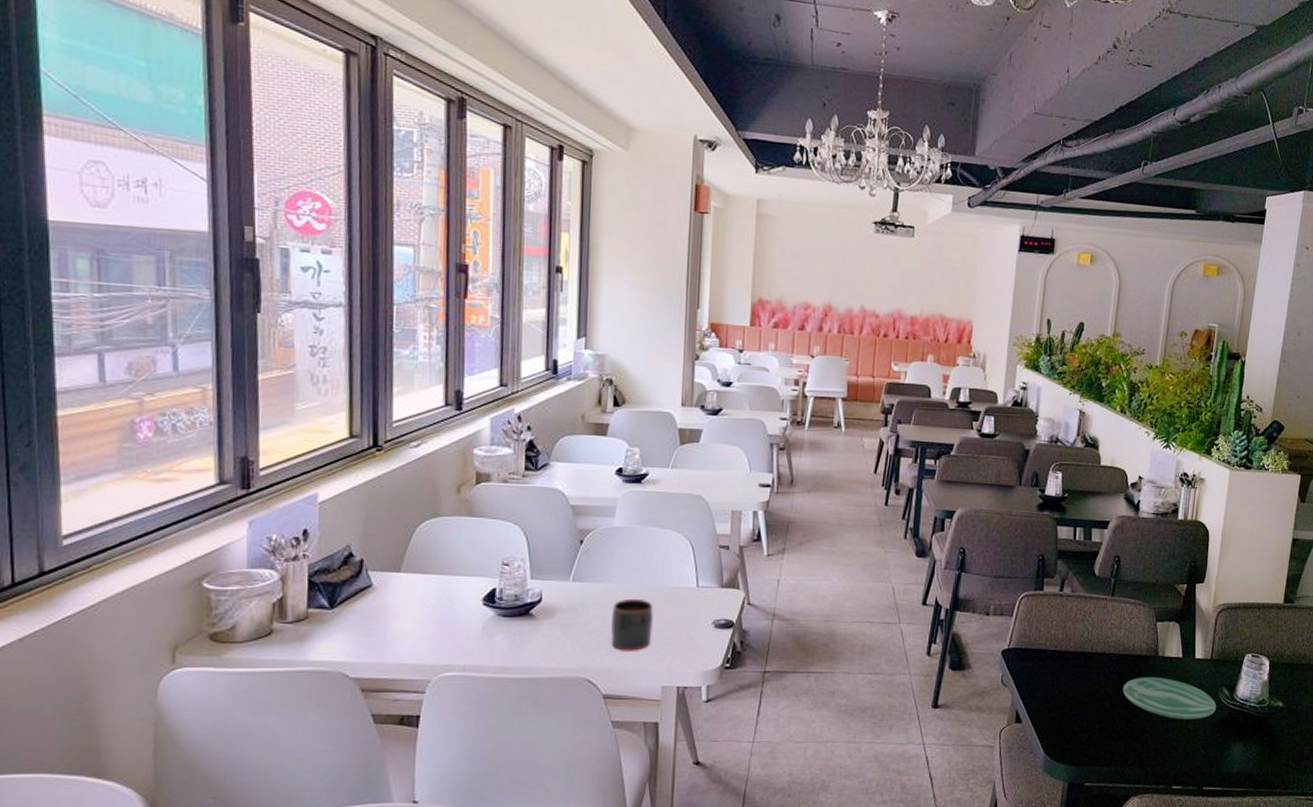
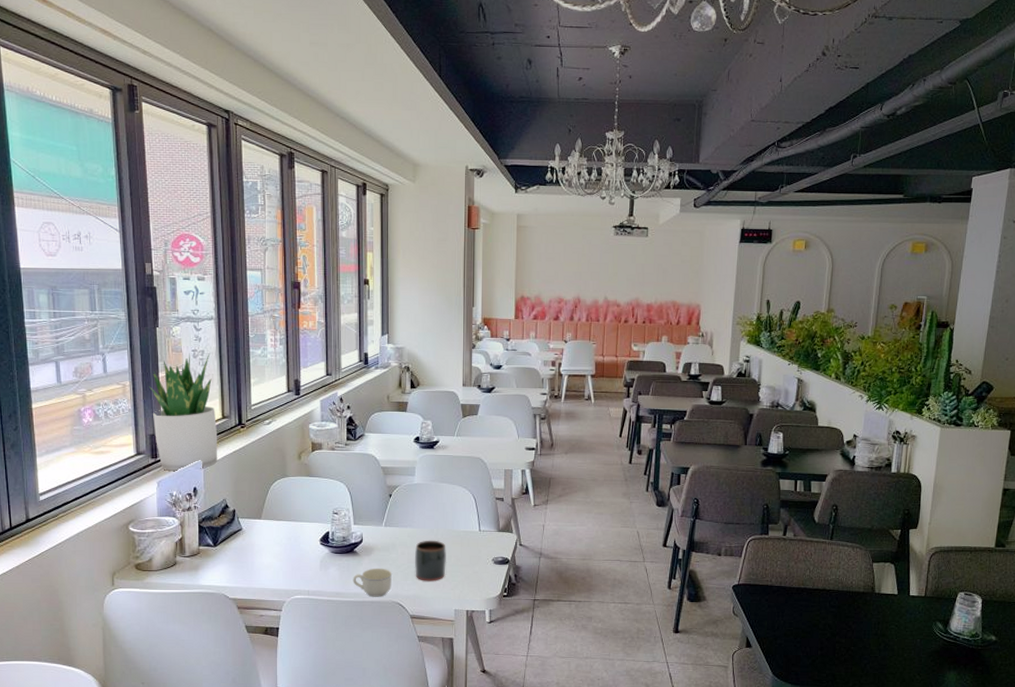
planter: none [241,349,342,507] -> present [148,353,218,471]
cup: none [526,634,581,672] -> present [353,568,393,597]
plate: present [1123,677,1217,721] -> none [842,611,932,650]

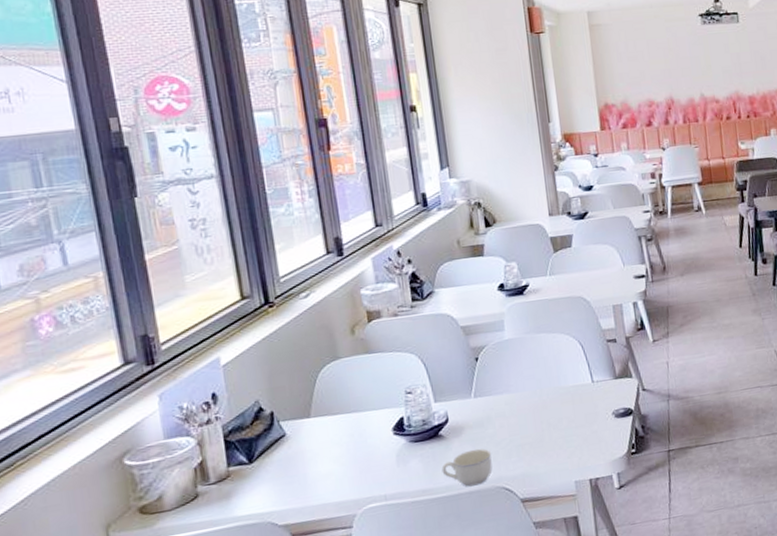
planter: present [148,353,218,471] -> none [131,221,242,378]
mug: present [415,540,446,581] -> none [516,402,558,454]

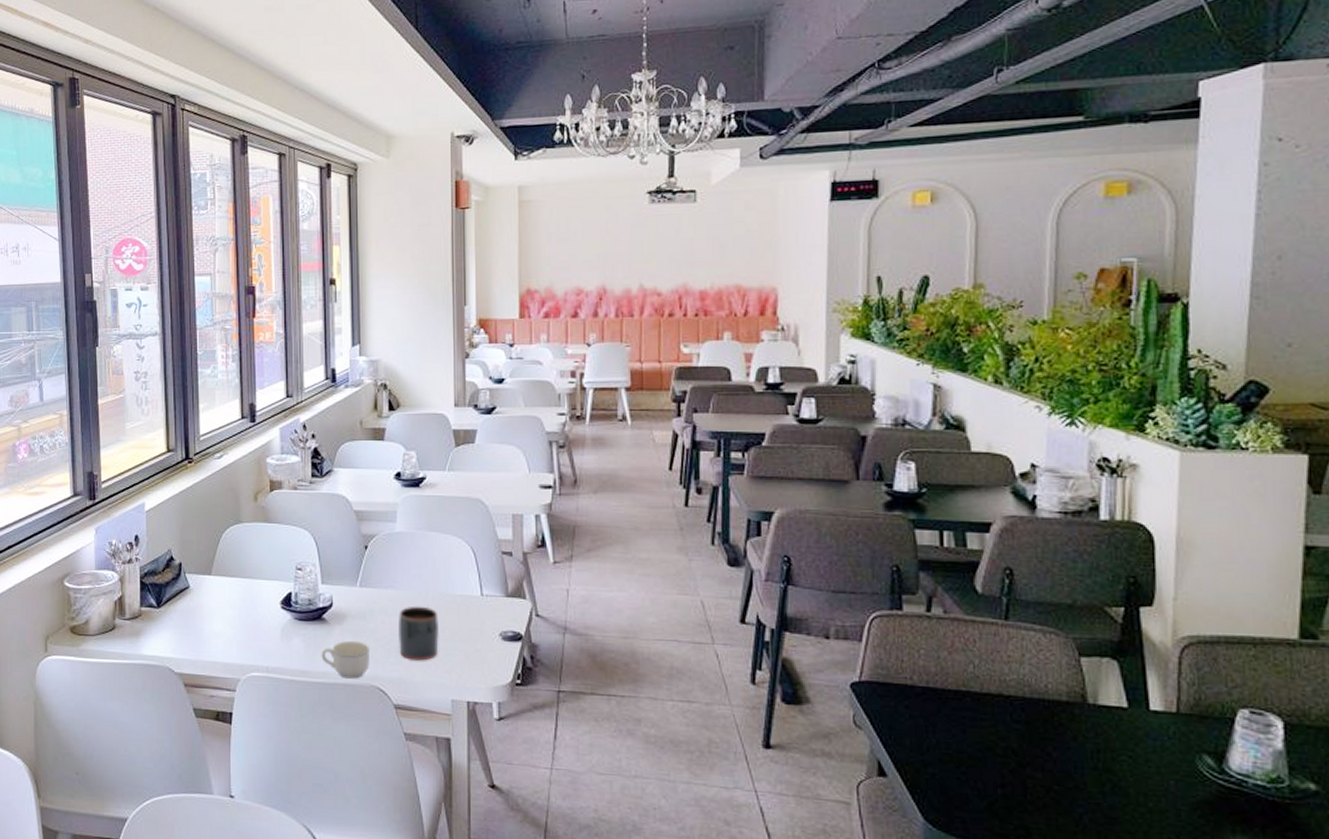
mug: none [516,402,558,454] -> present [398,606,439,661]

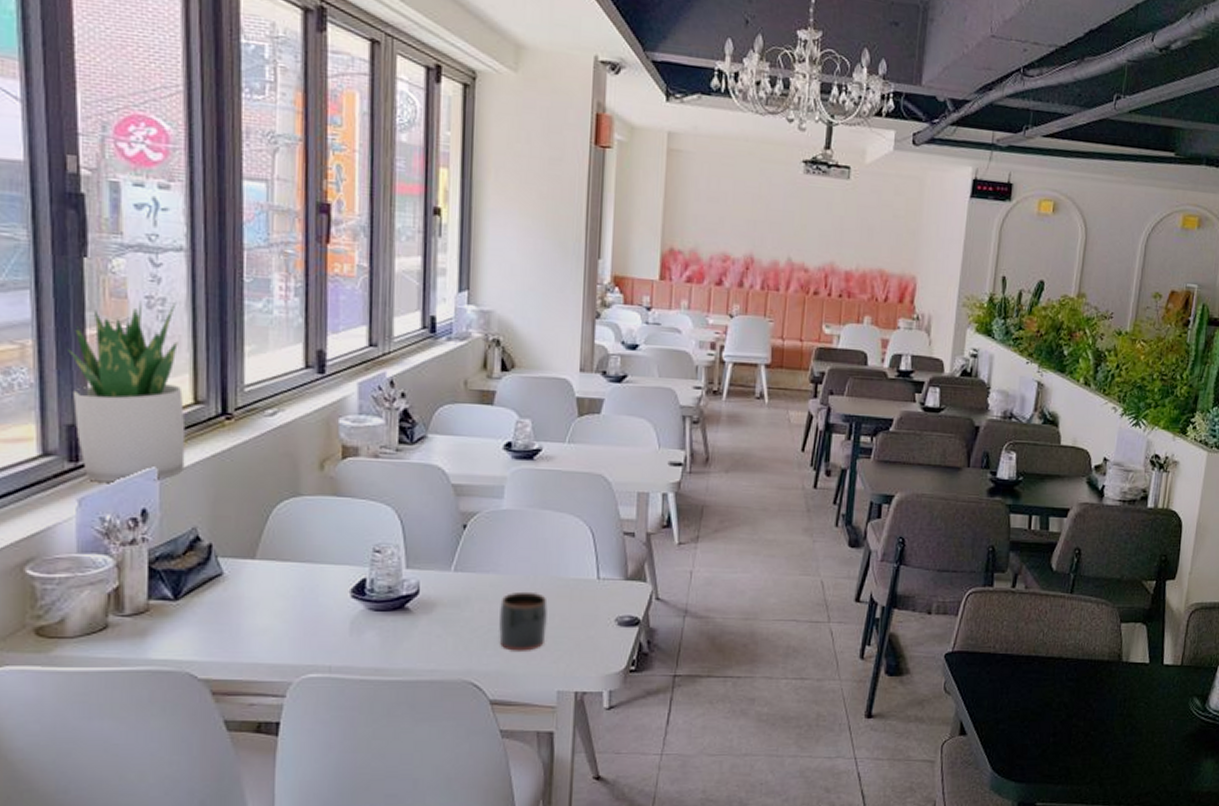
planter: none [87,375,162,515] -> present [66,300,186,483]
cup: present [321,640,371,679] -> none [401,632,465,675]

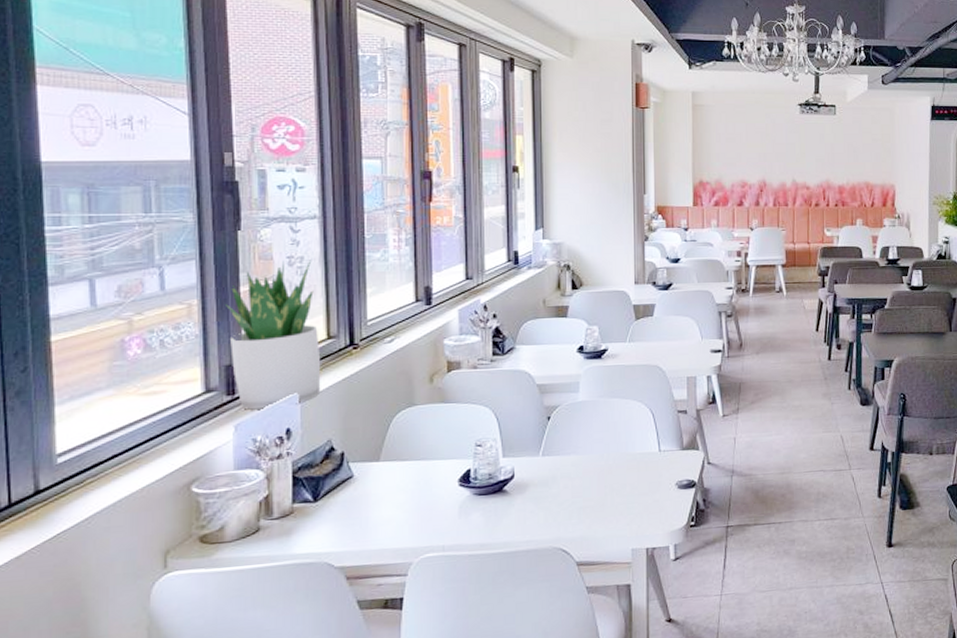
mug: present [499,591,548,651] -> none [581,466,620,518]

